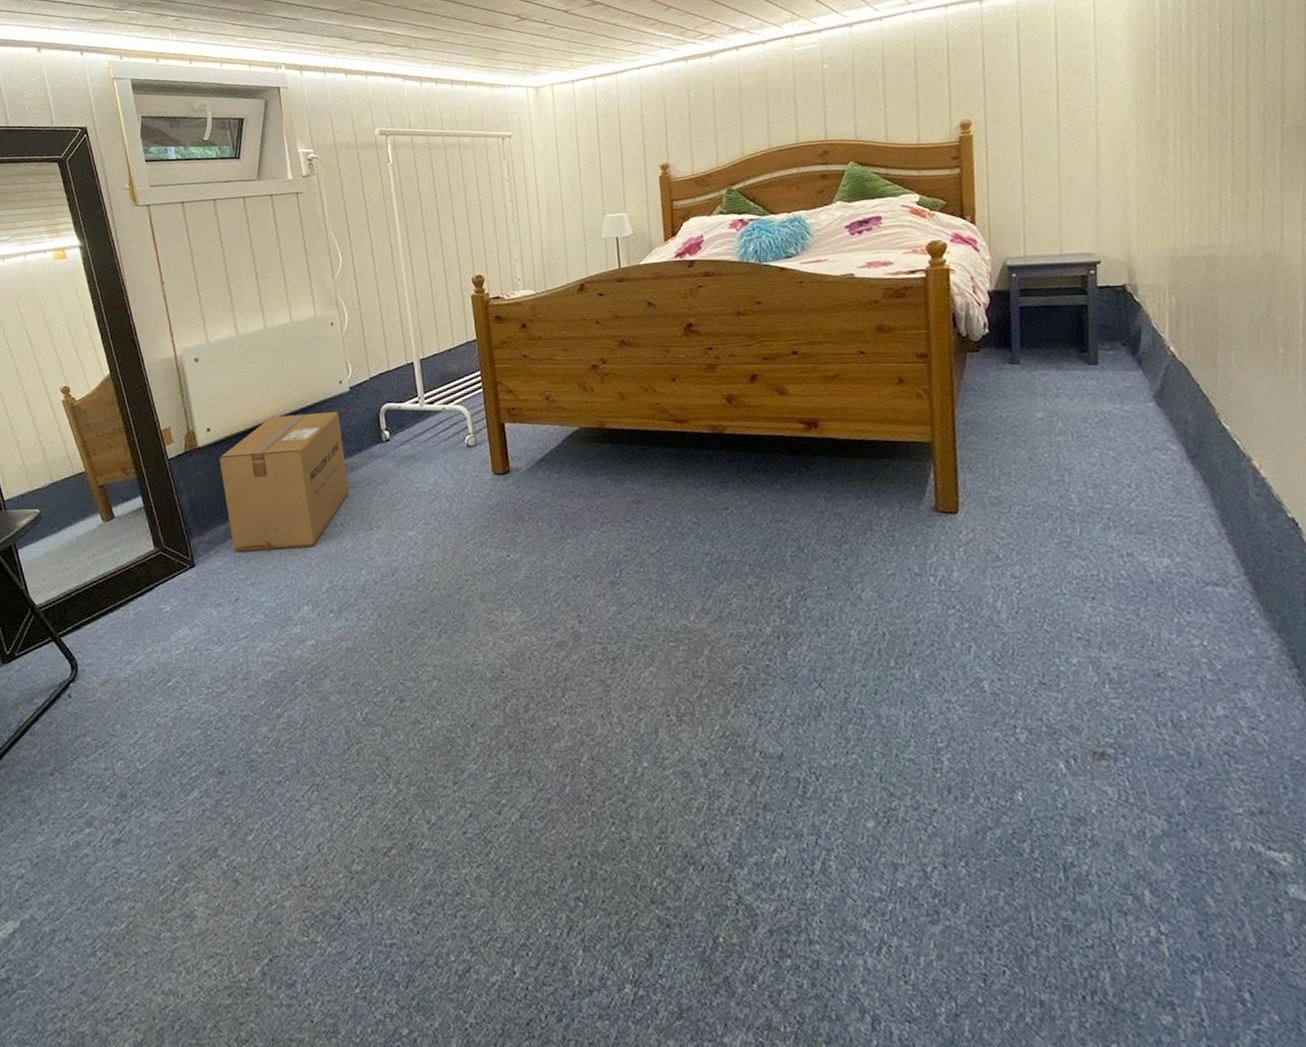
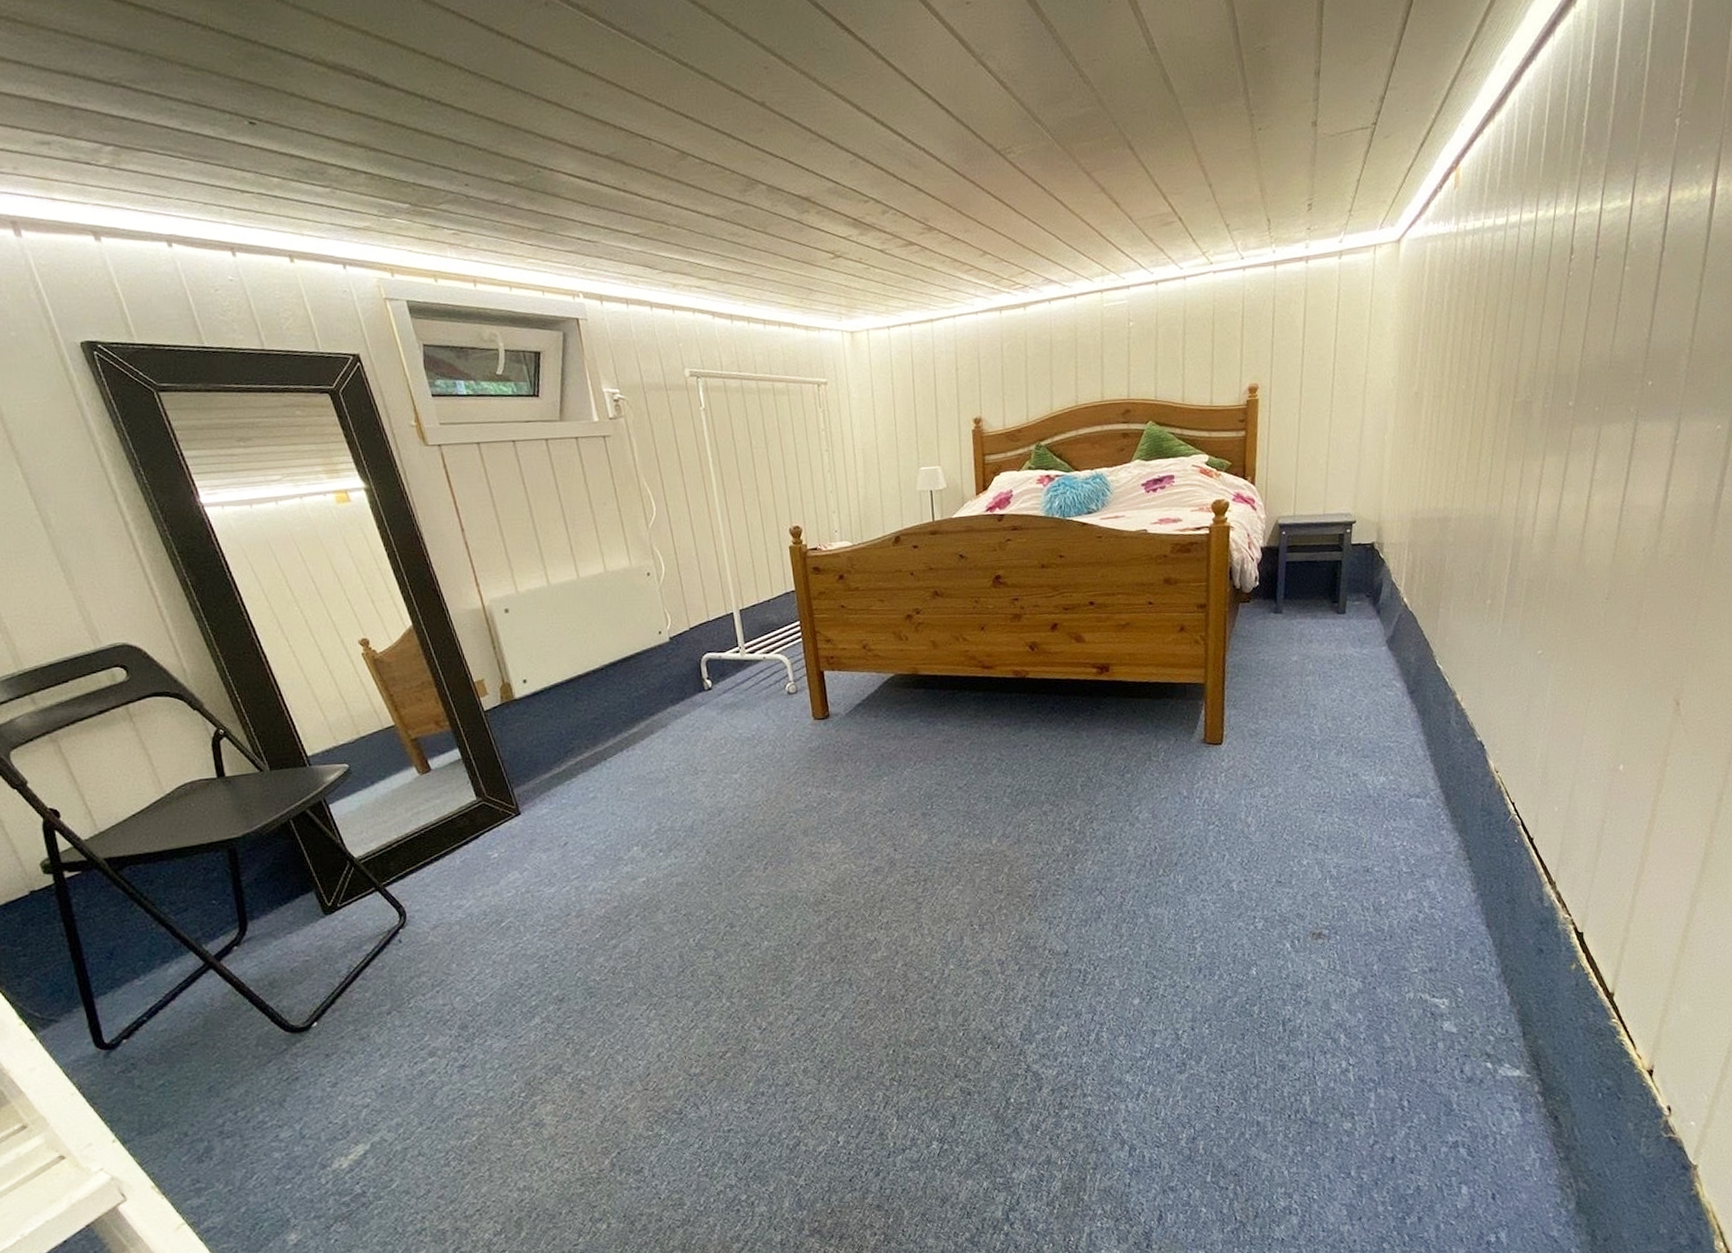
box: present [219,411,349,552] -> none [538,661,673,800]

